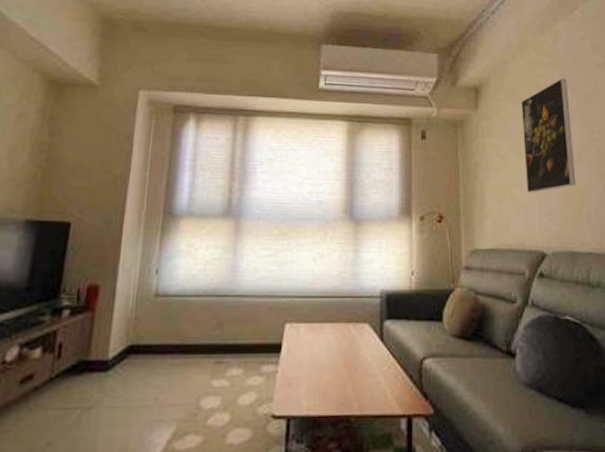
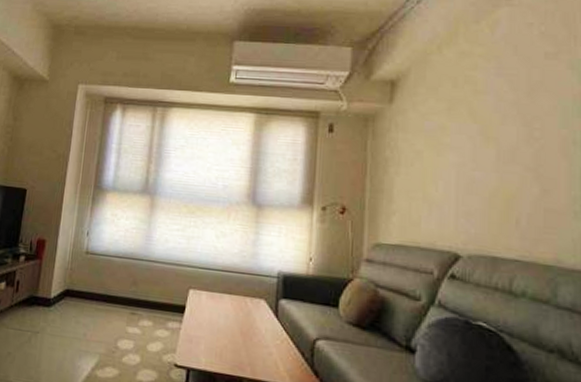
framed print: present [521,78,577,193] -> none [443,70,506,192]

